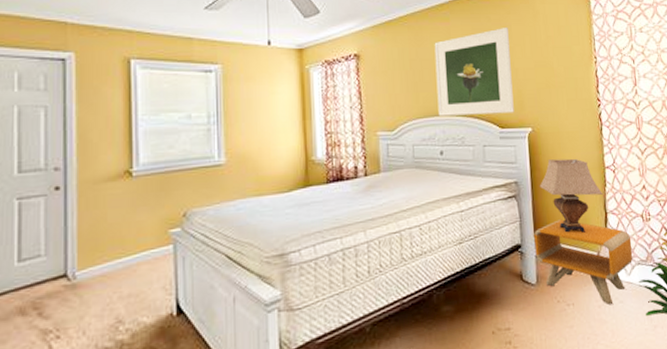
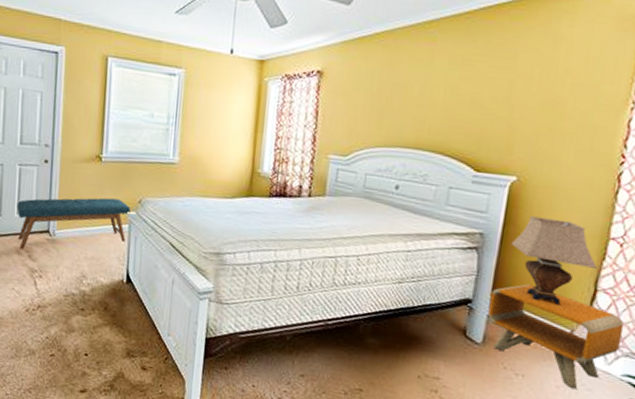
bench: none [17,217,174,309] -> present [17,197,131,250]
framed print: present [434,26,514,116] -> none [401,53,513,157]

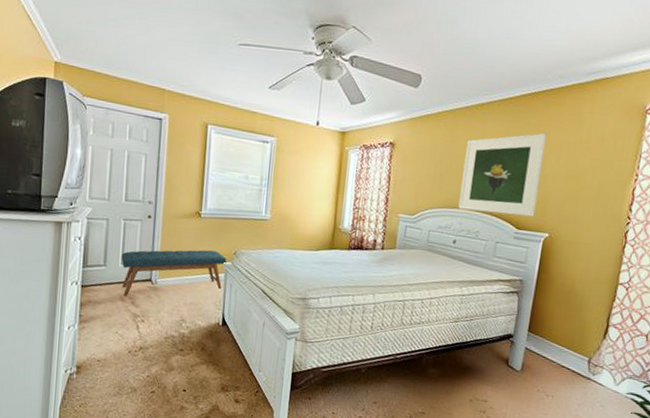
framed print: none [401,53,513,157] -> present [458,133,546,217]
nightstand: present [487,284,625,388] -> none [525,321,629,405]
table lamp: present [510,216,598,305] -> none [543,266,610,338]

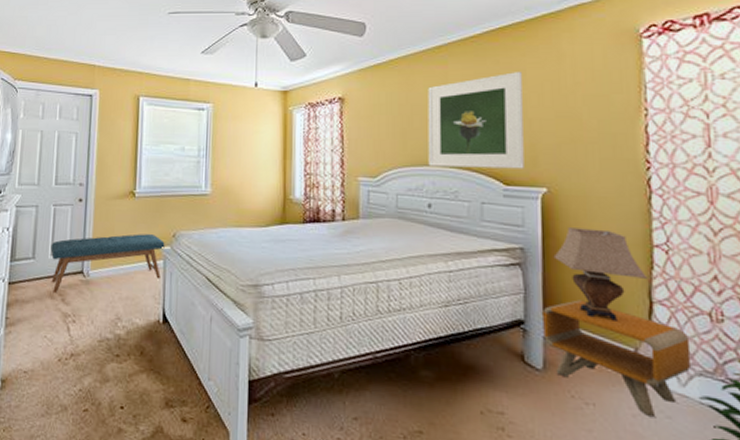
nightstand: none [525,321,629,405] -> present [543,300,692,416]
table lamp: none [543,266,610,338] -> present [553,227,649,321]

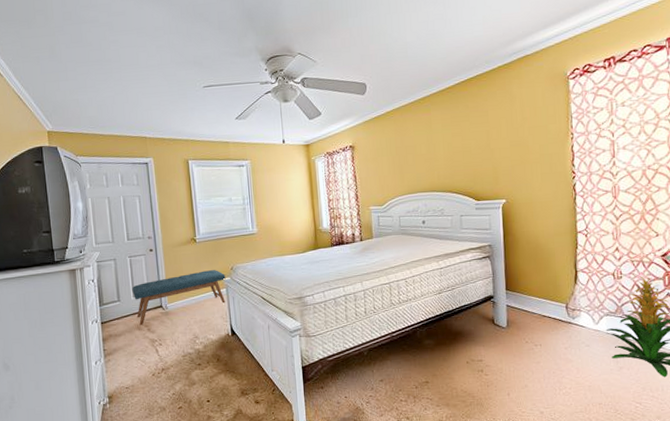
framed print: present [428,71,524,169] -> none [417,112,490,193]
nightstand: present [543,300,692,416] -> none [505,276,602,347]
table lamp: present [553,227,649,321] -> none [511,225,574,288]

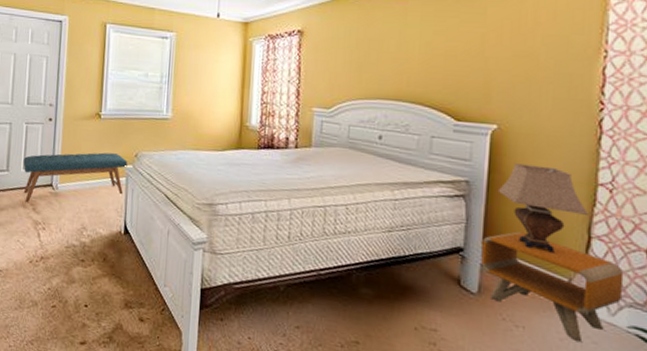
nightstand: none [505,276,602,347] -> present [481,231,624,341]
table lamp: none [511,225,574,288] -> present [497,163,590,253]

